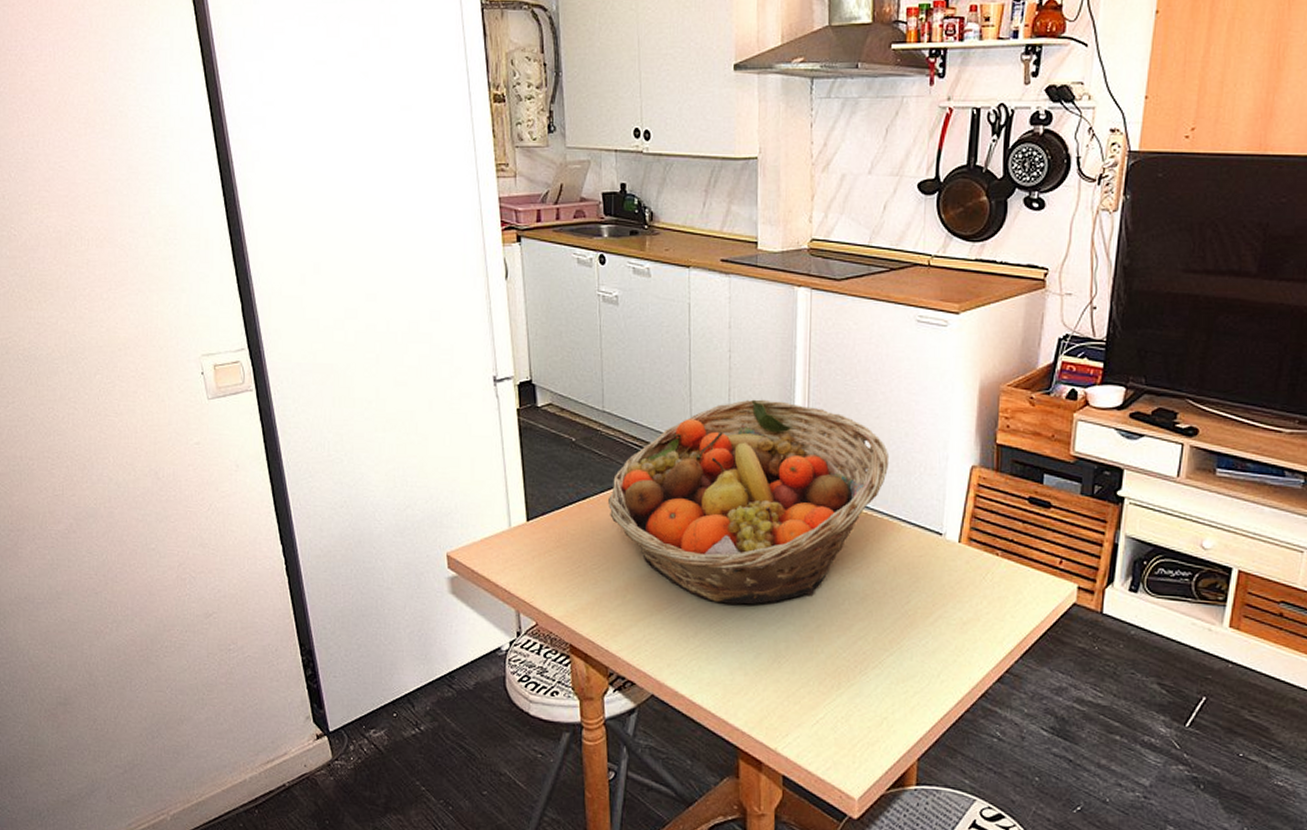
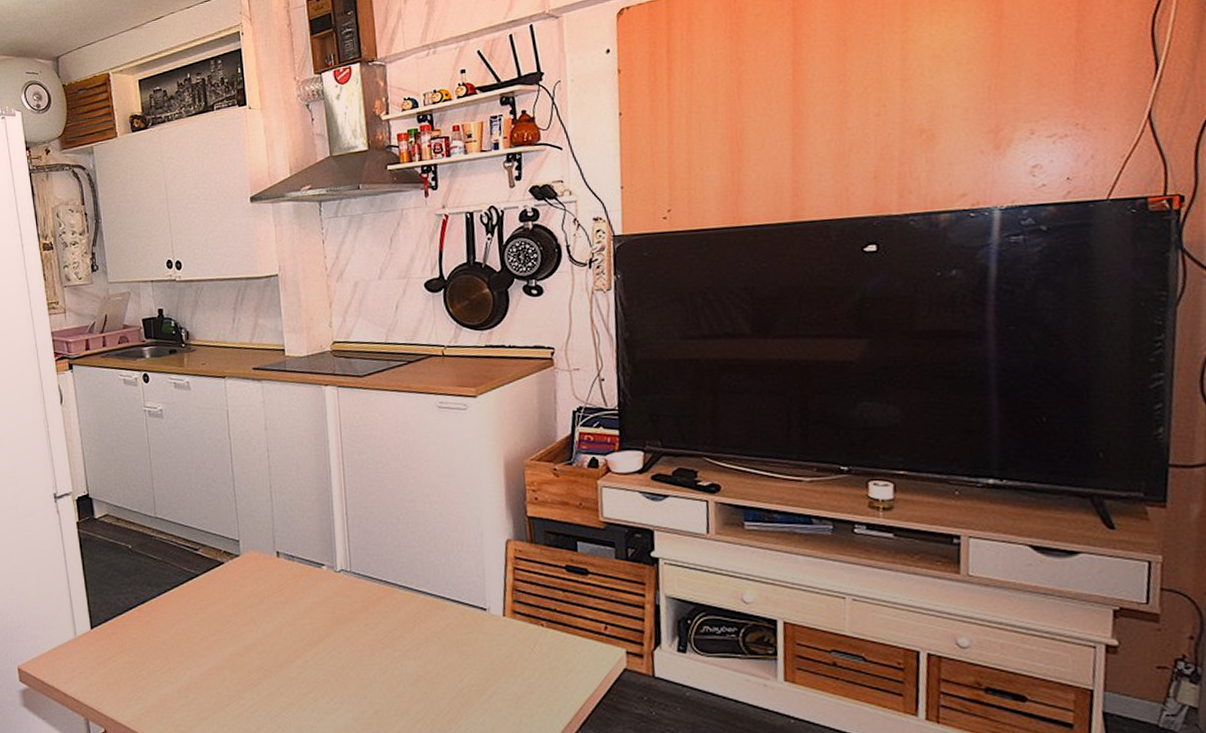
fruit basket: present [607,399,890,605] -> none [165,493,427,696]

